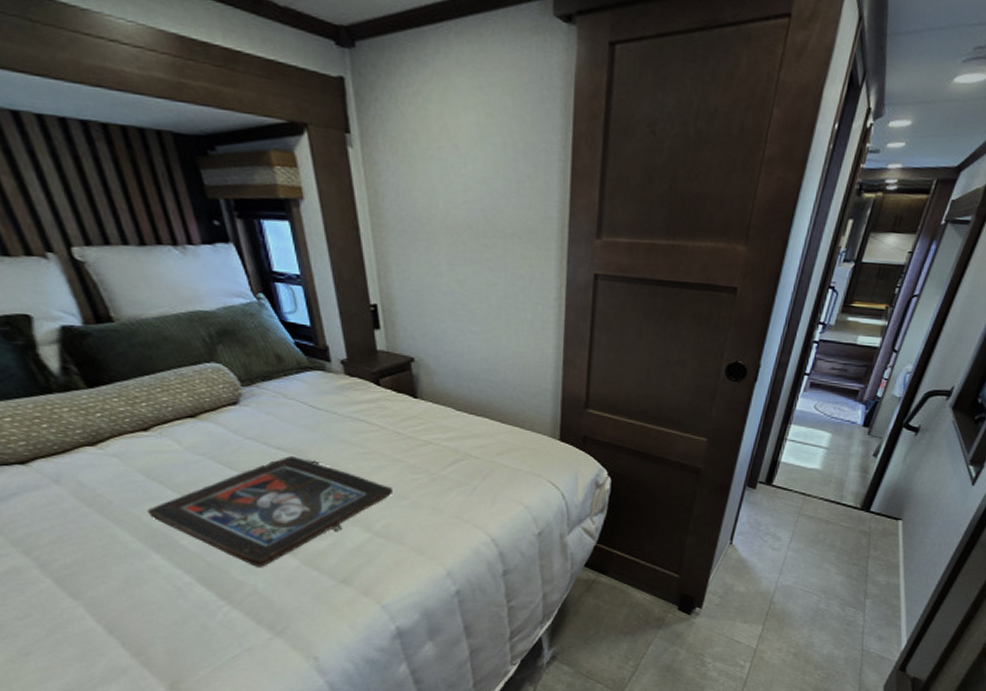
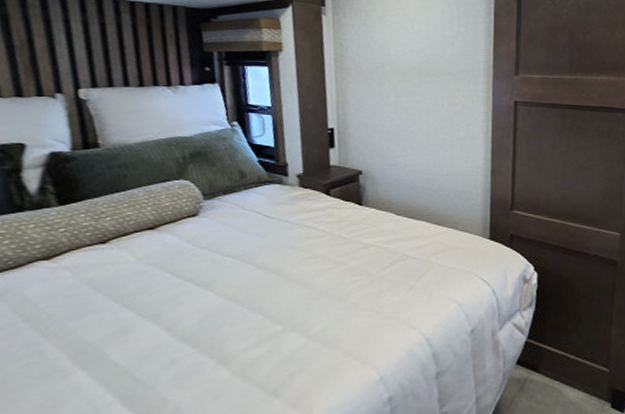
religious icon: present [146,456,394,567] -> none [84,263,334,381]

